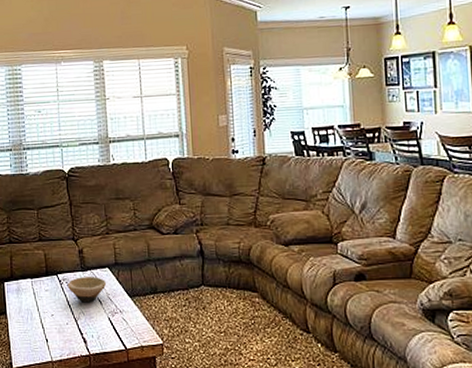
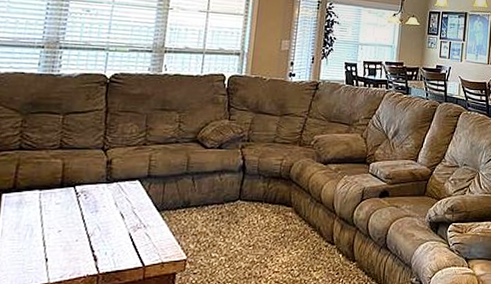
bowl: present [67,277,107,303] -> none [85,189,134,217]

